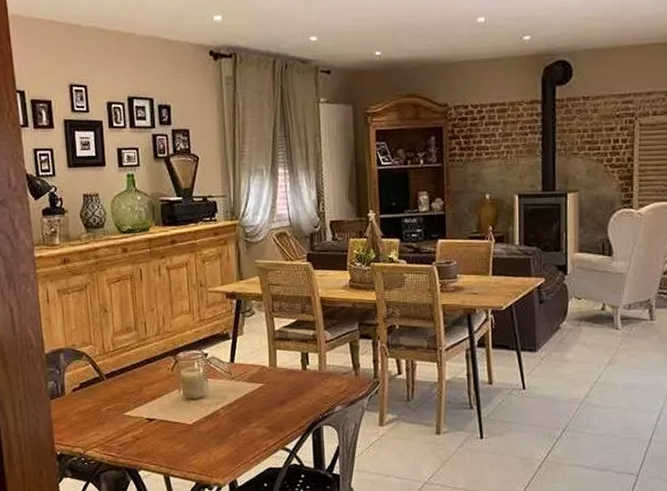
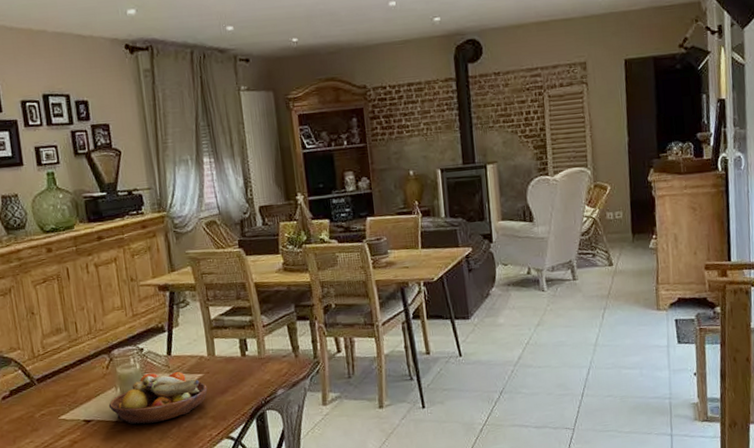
fruit bowl: none [171,378,267,427] -> present [108,371,208,425]

